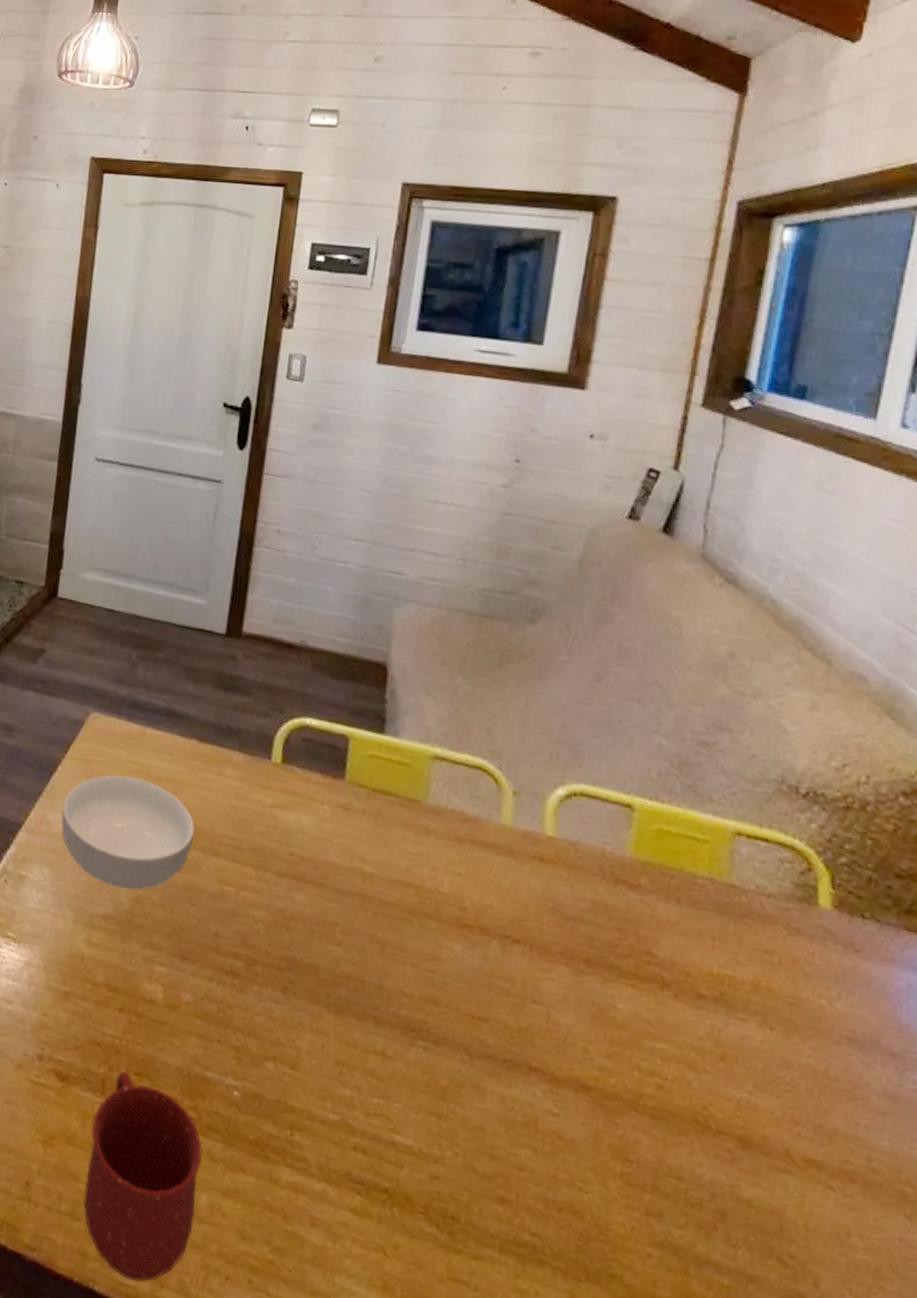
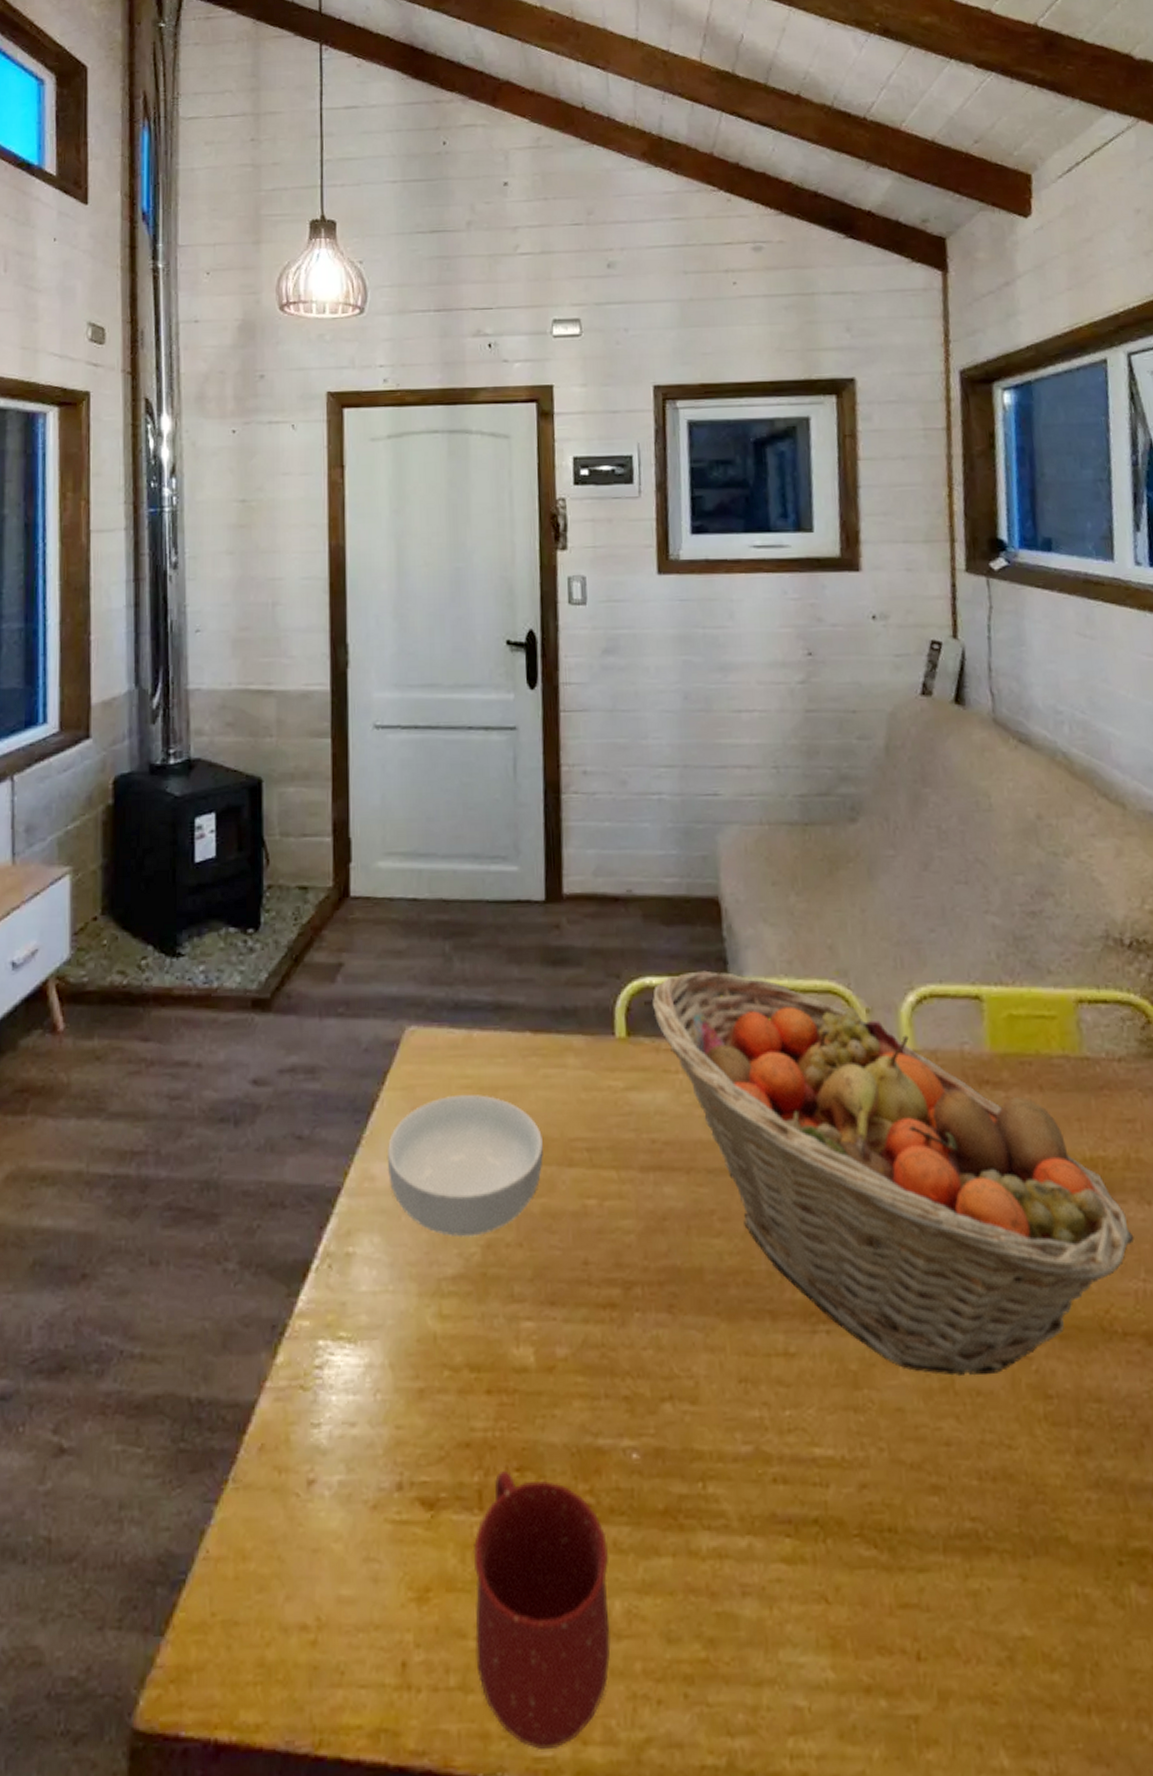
fruit basket: none [308,722,748,1127] -> present [651,970,1135,1376]

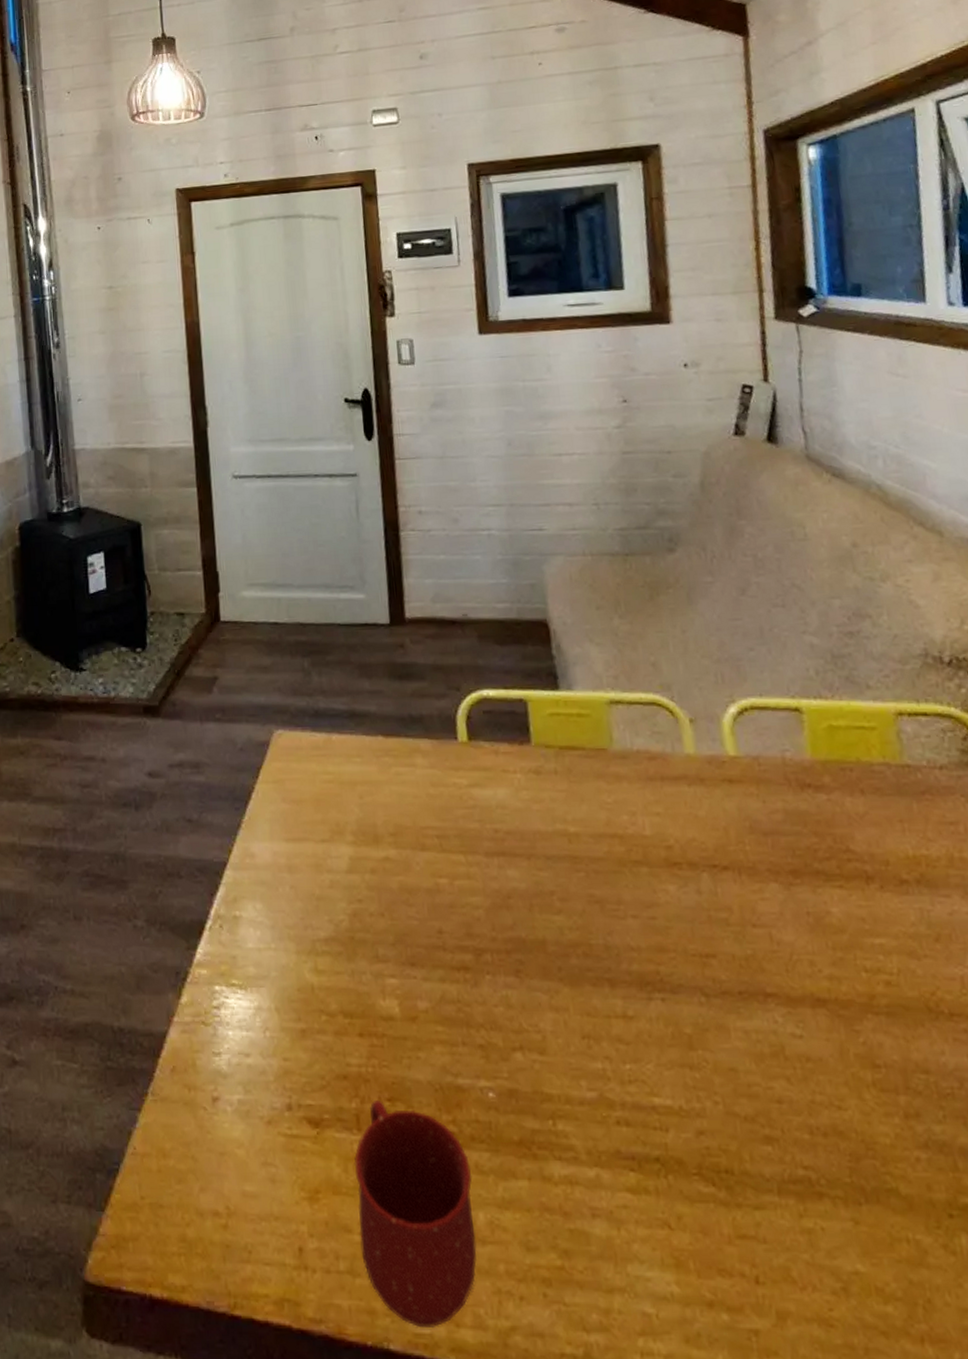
cereal bowl: present [387,1094,543,1238] -> none [264,787,399,907]
fruit basket: present [651,970,1135,1376] -> none [489,684,960,1044]

